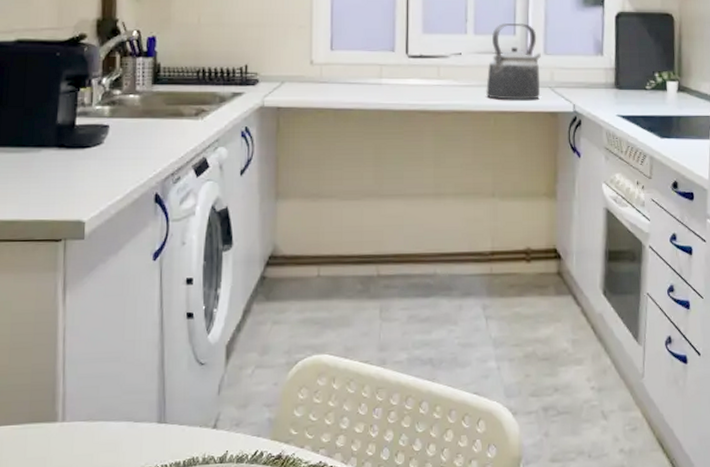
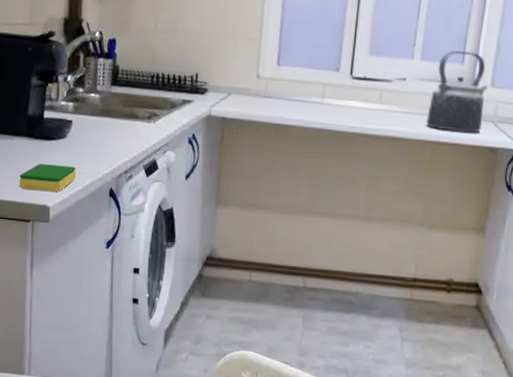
dish sponge: none [47,174,115,205] -> present [19,163,76,192]

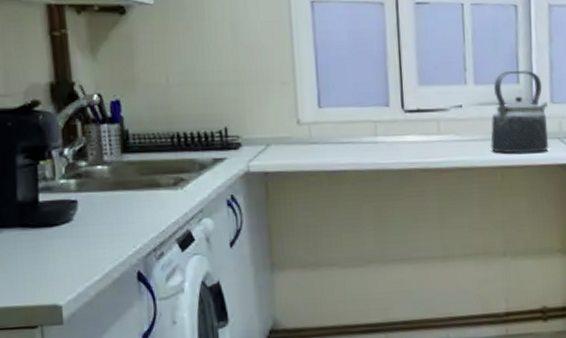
dish sponge: present [19,163,76,192] -> none [15,253,91,290]

